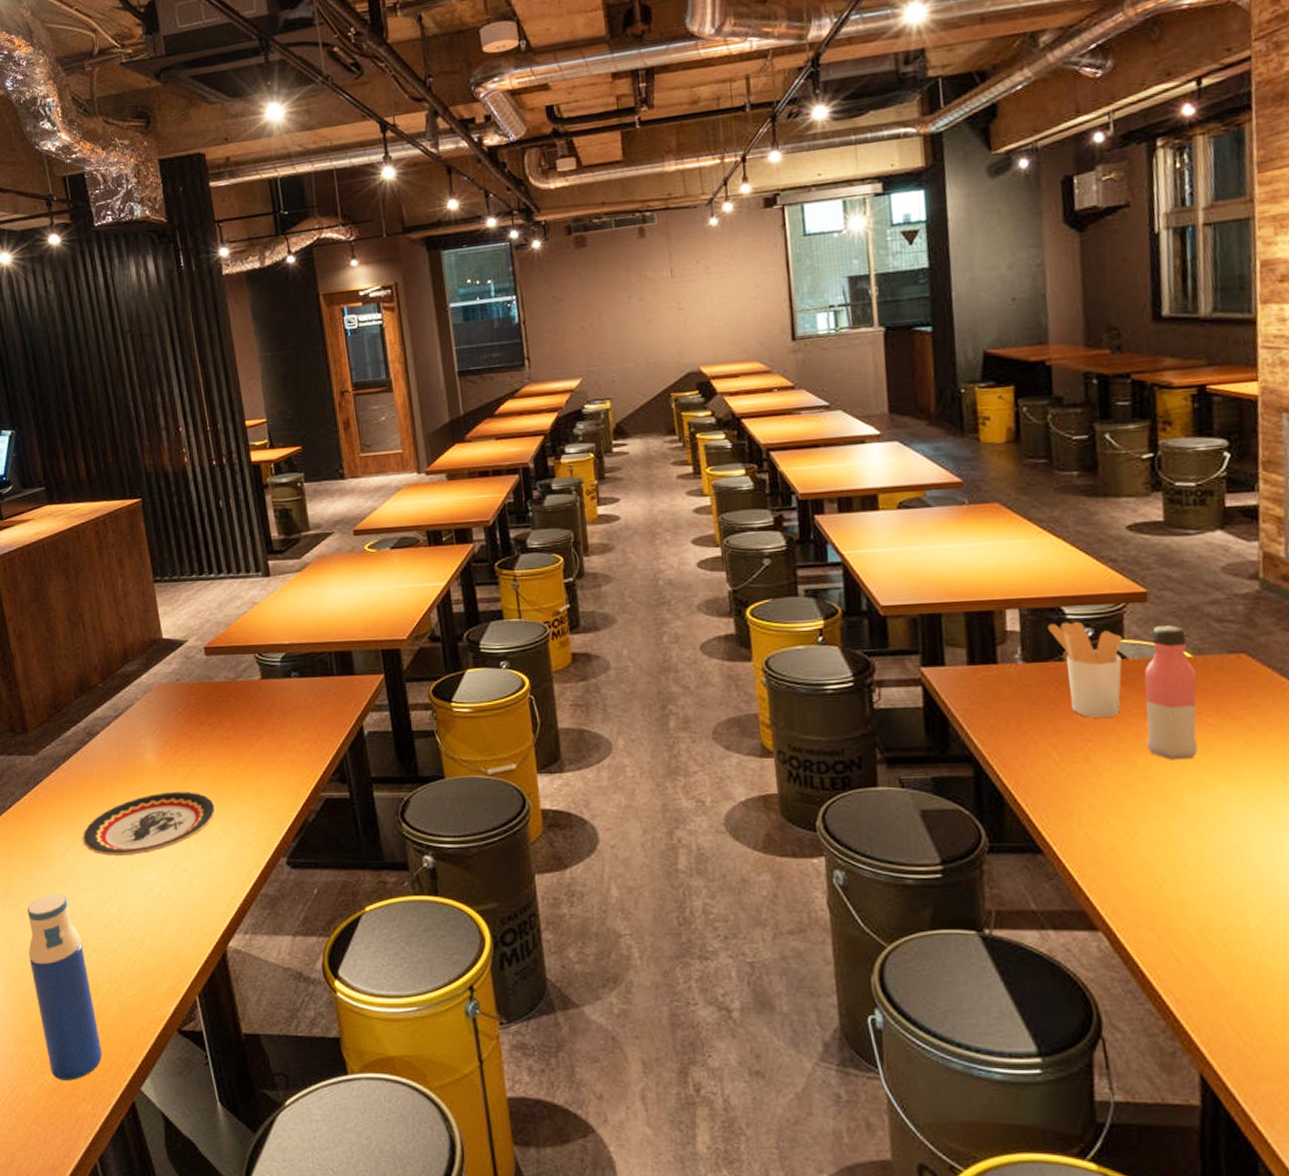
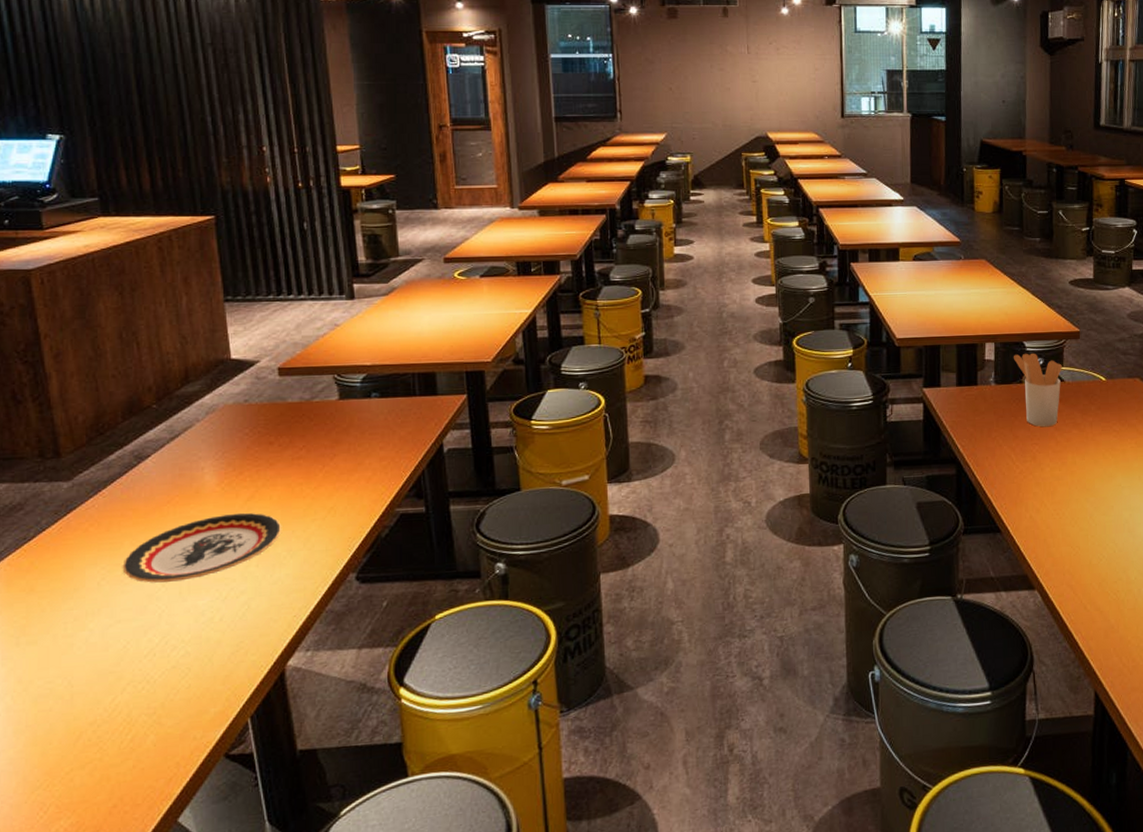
water bottle: present [27,893,103,1080] -> none [48,626,134,824]
water bottle: present [1144,625,1199,760] -> none [1073,357,1108,458]

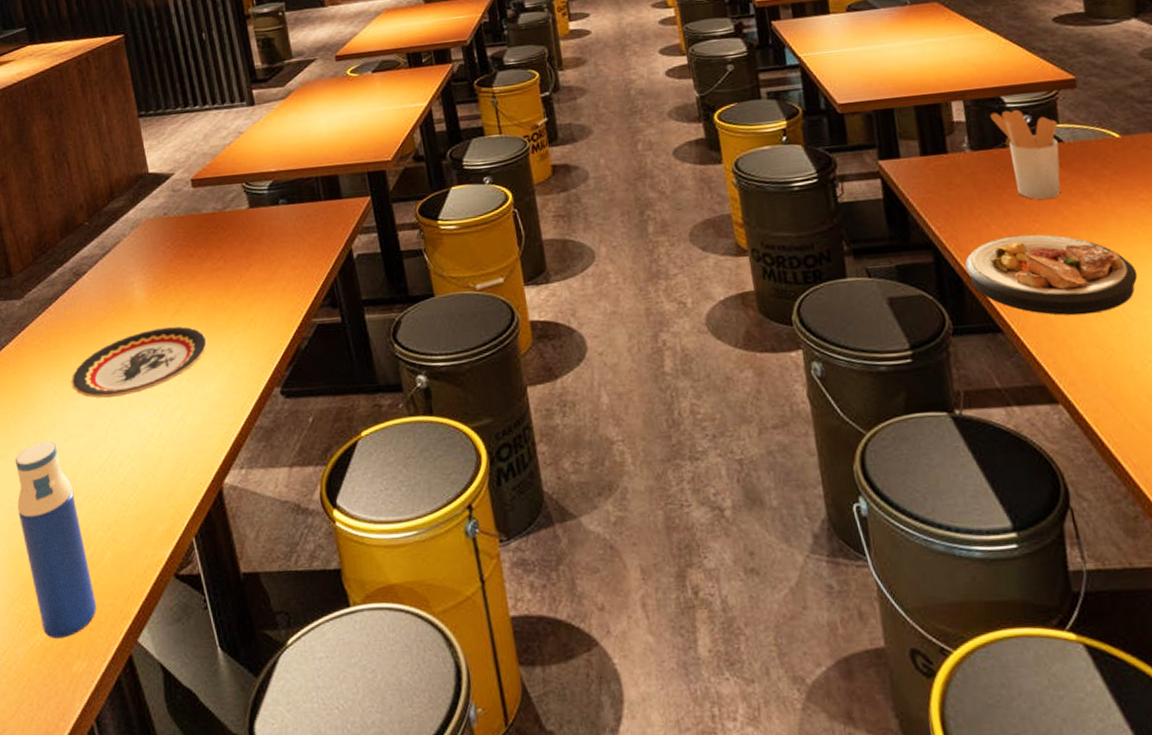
water bottle: none [48,626,134,824] -> present [15,441,97,638]
plate: none [979,454,1104,520] -> present [964,234,1138,316]

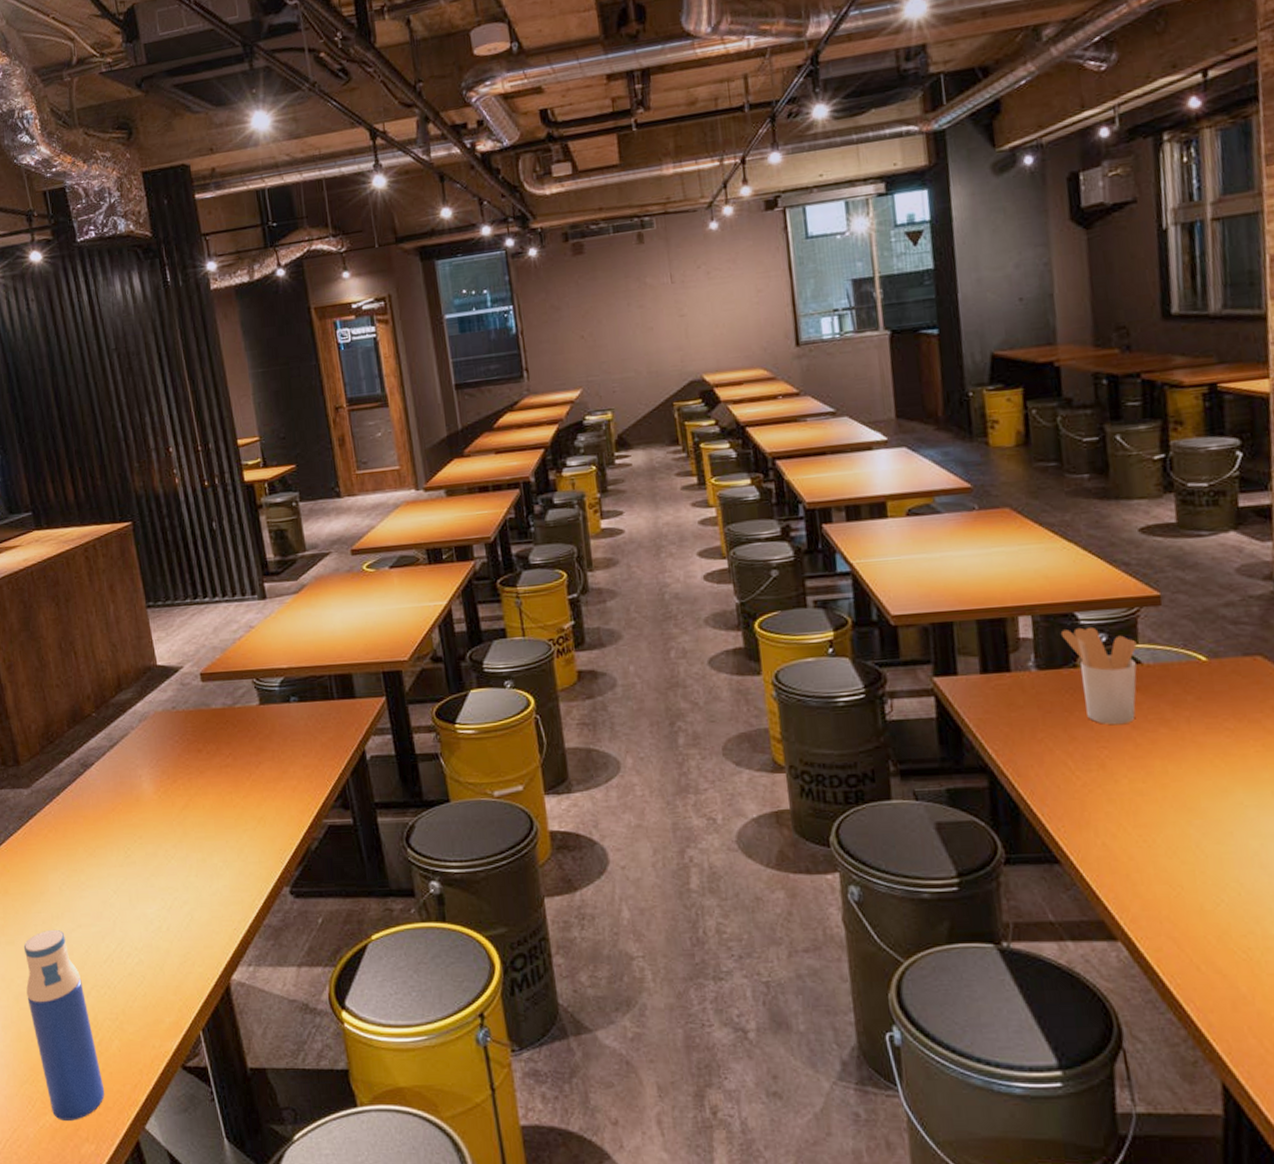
plate: present [71,326,208,399] -> none [78,821,217,890]
plate: present [964,234,1138,316] -> none [1022,761,1216,849]

